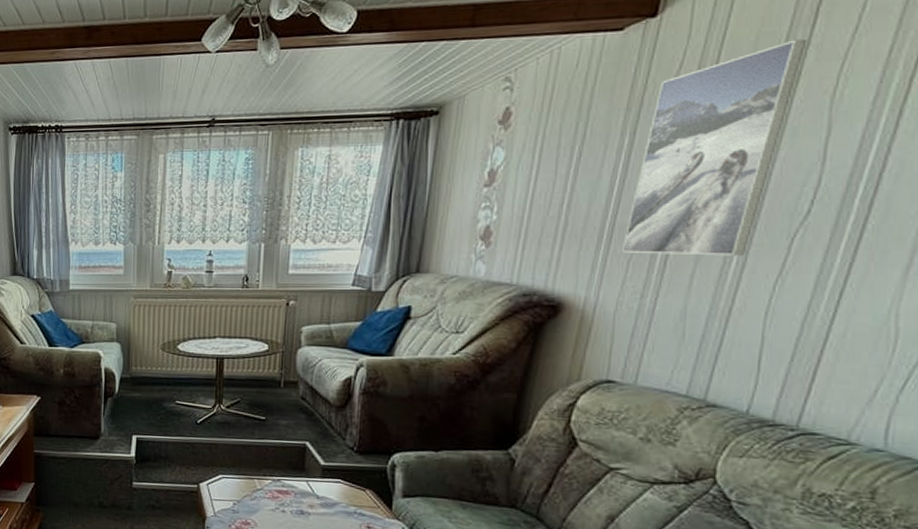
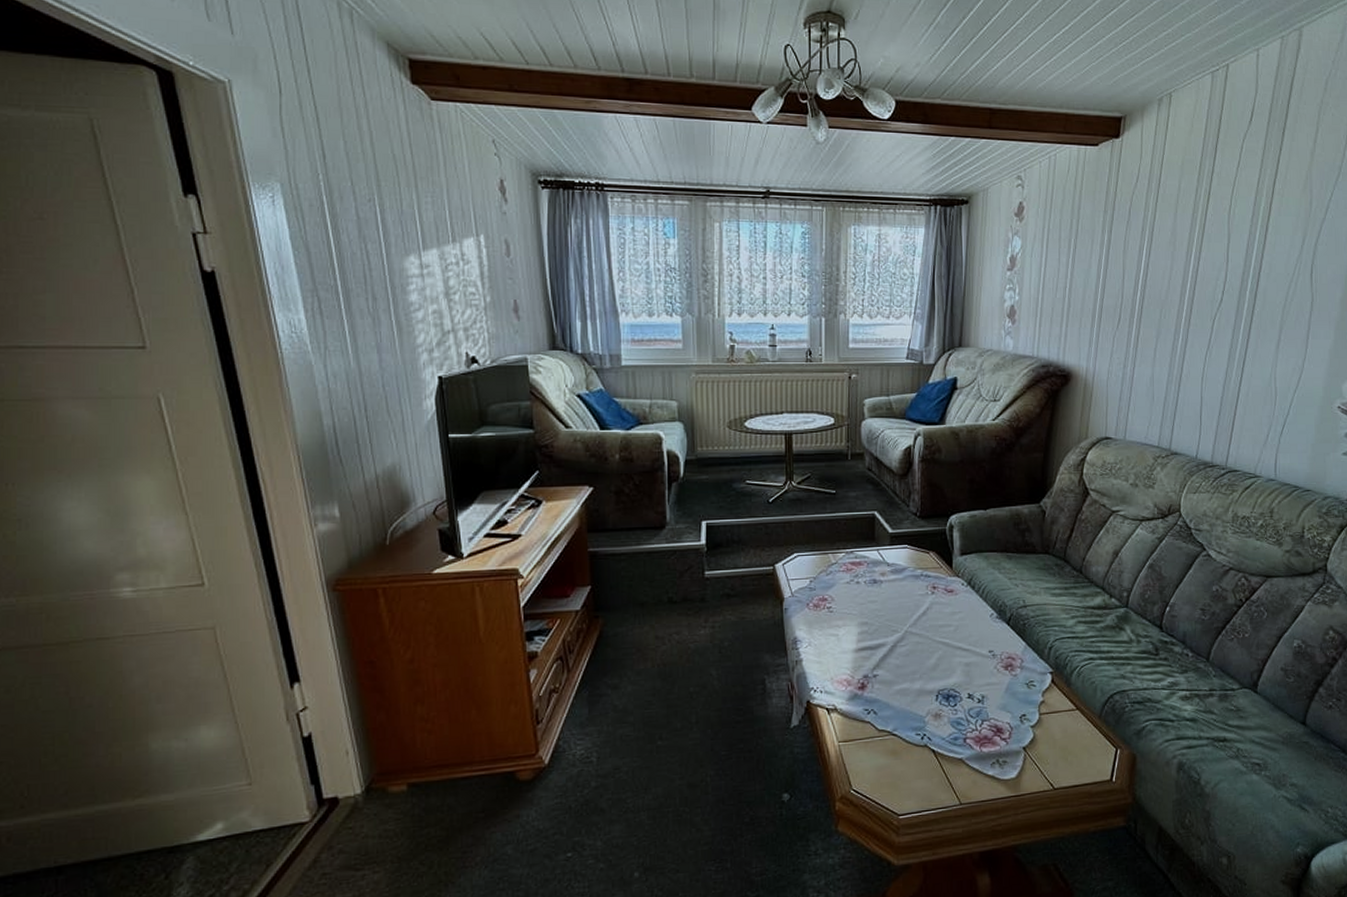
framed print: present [621,39,808,256] -> none [1108,167,1212,334]

